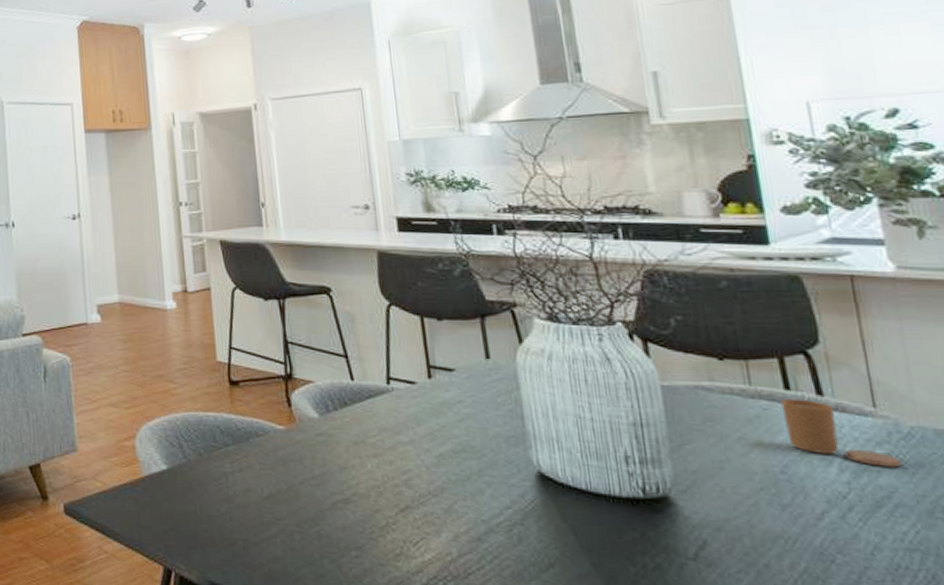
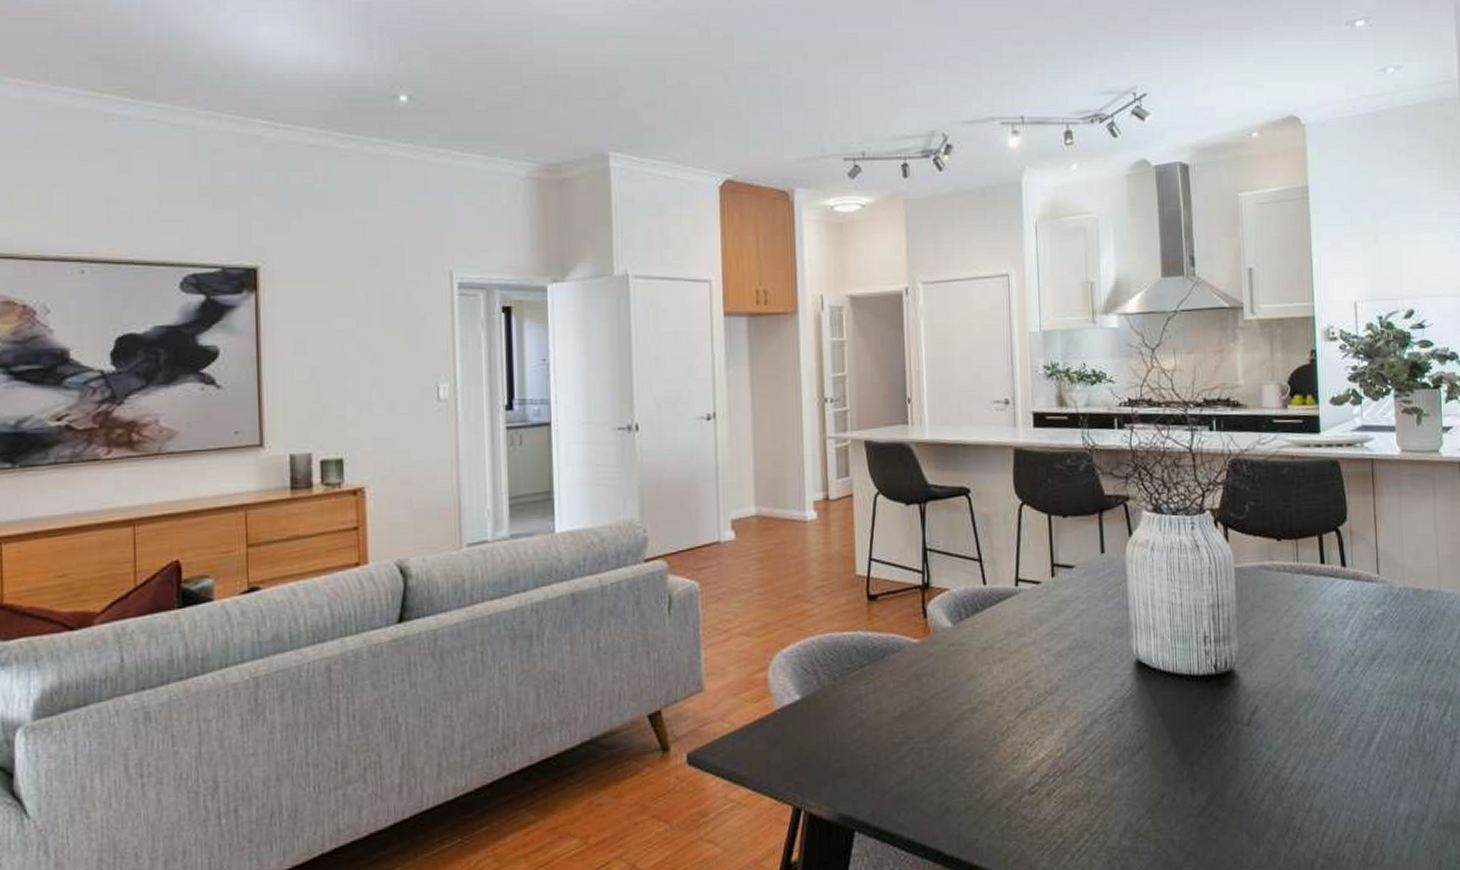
candle: present [780,398,903,468] -> none [1317,571,1392,625]

